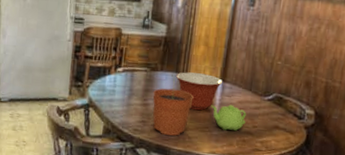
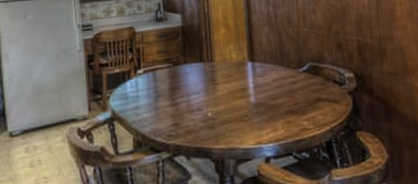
plant pot: present [152,74,194,136] -> none [180,64,225,135]
mixing bowl: present [176,72,223,111] -> none [202,57,252,100]
teapot: present [211,104,247,131] -> none [245,85,286,115]

